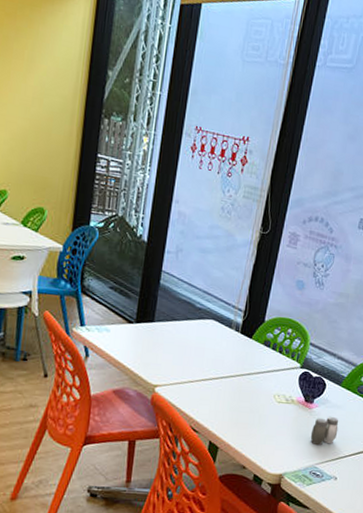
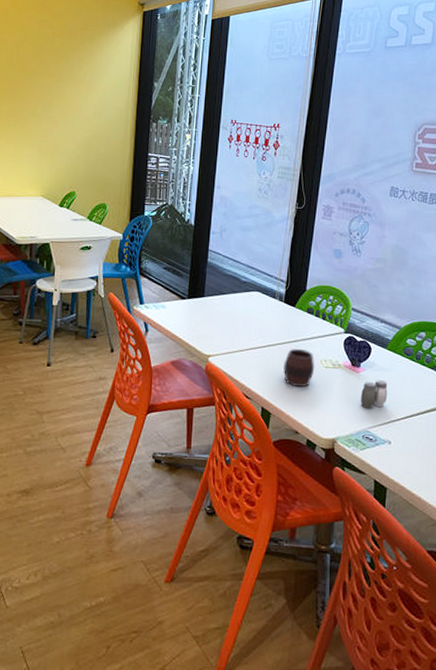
cup: none [235,381,268,422] -> present [284,348,315,388]

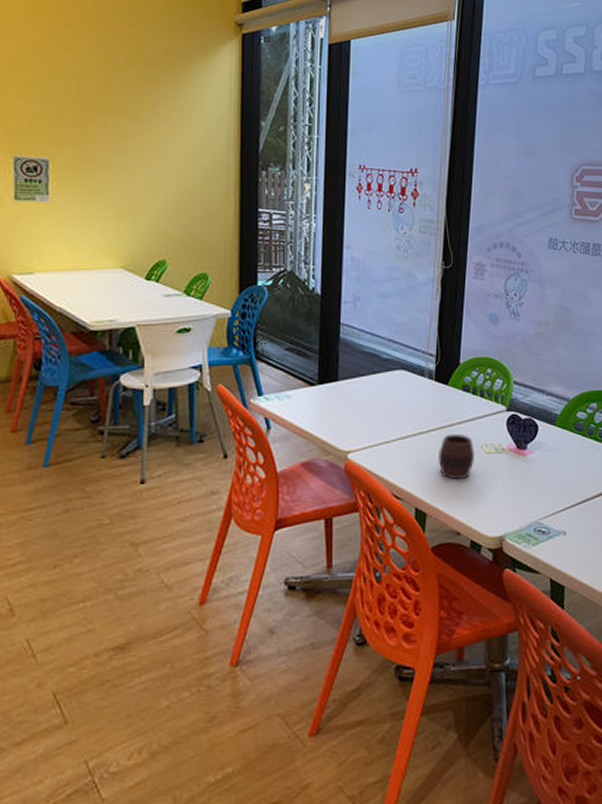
salt and pepper shaker: present [360,379,388,410] -> none [528,461,559,498]

